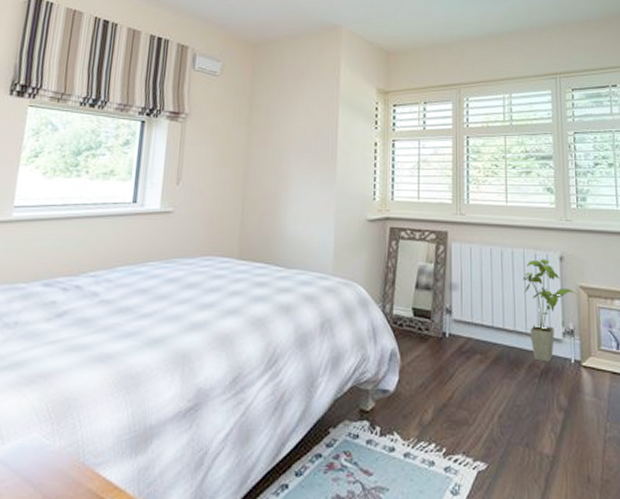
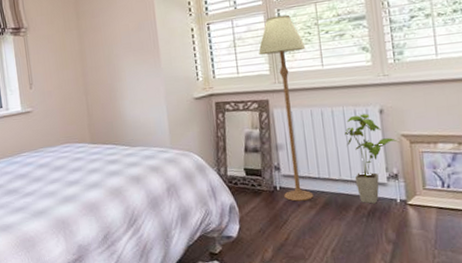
floor lamp: none [443,143,492,352] -> present [259,14,314,201]

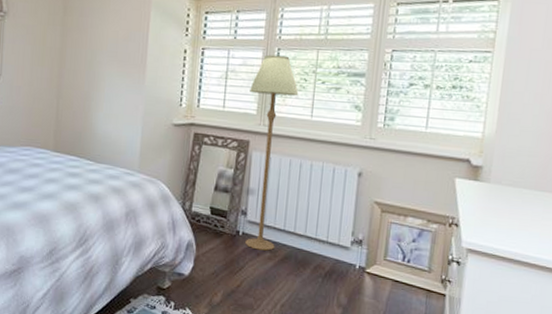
house plant: present [344,114,399,204] -> none [319,173,370,266]

